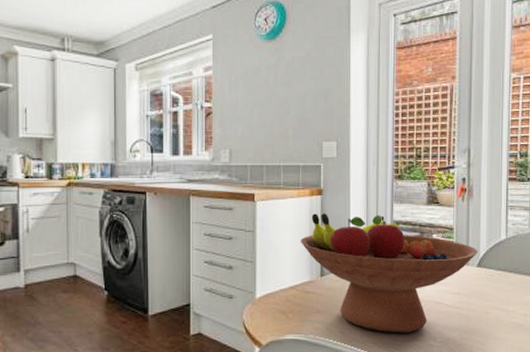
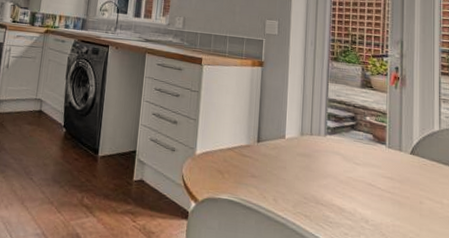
fruit bowl: present [300,213,479,333] -> none [240,82,412,211]

